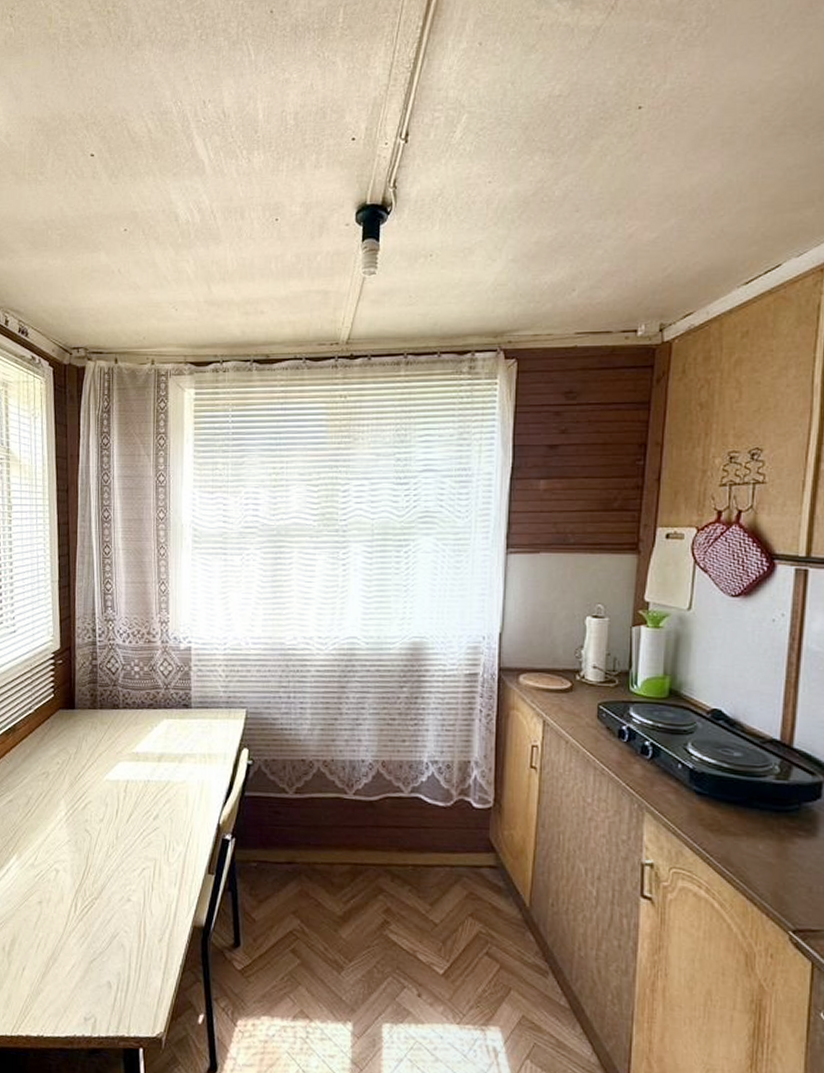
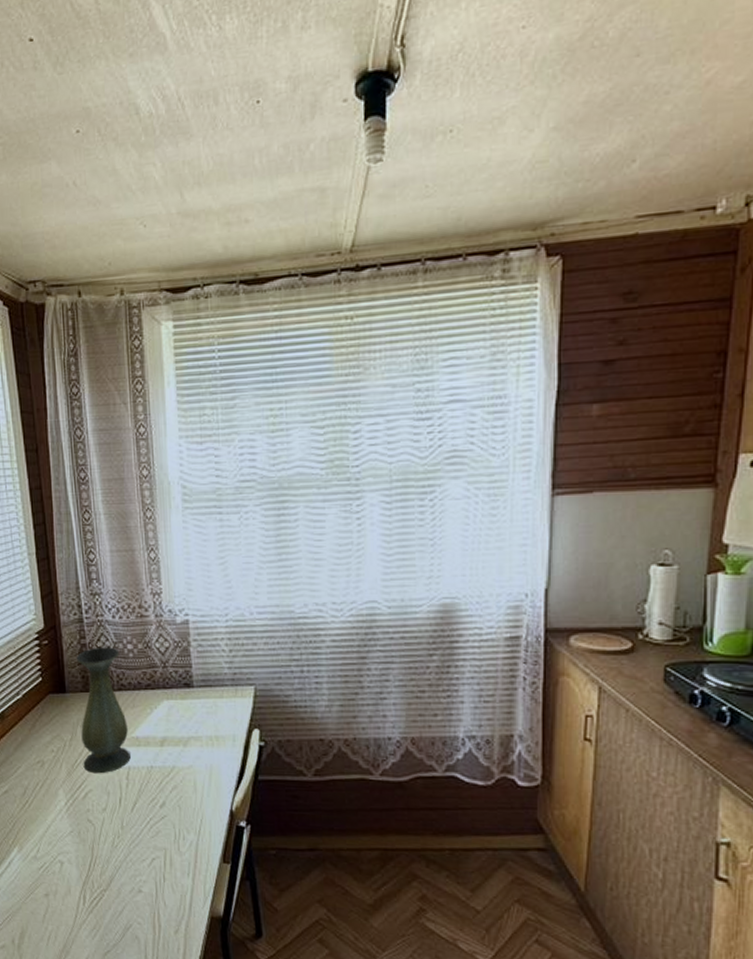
vase: none [85,668,130,787] -> present [76,647,131,774]

